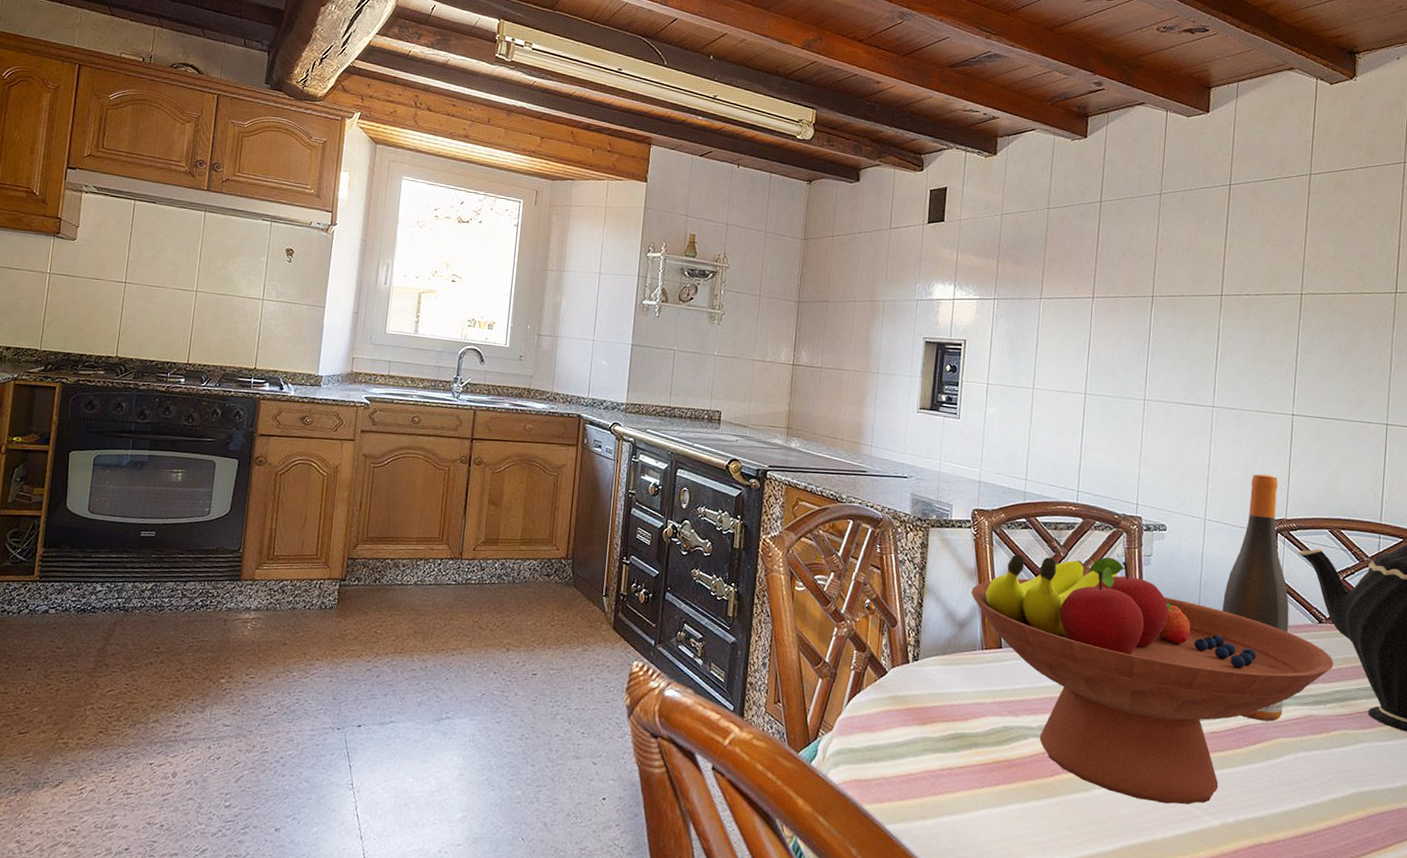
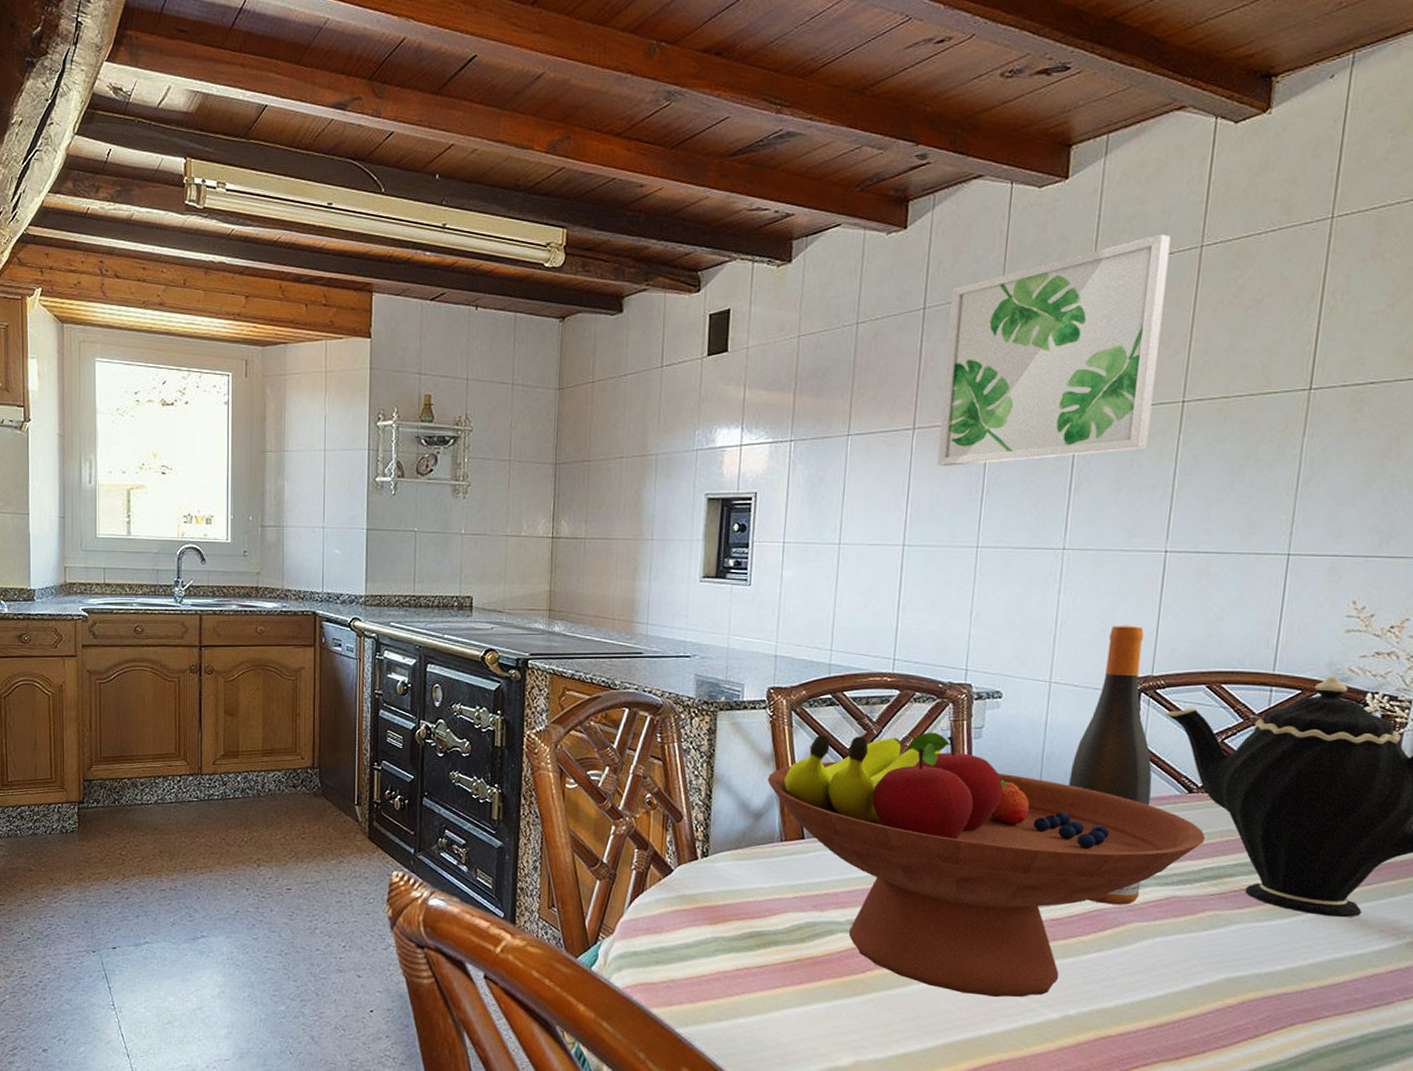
wall art: none [1111,162,1287,331] -> present [937,234,1171,466]

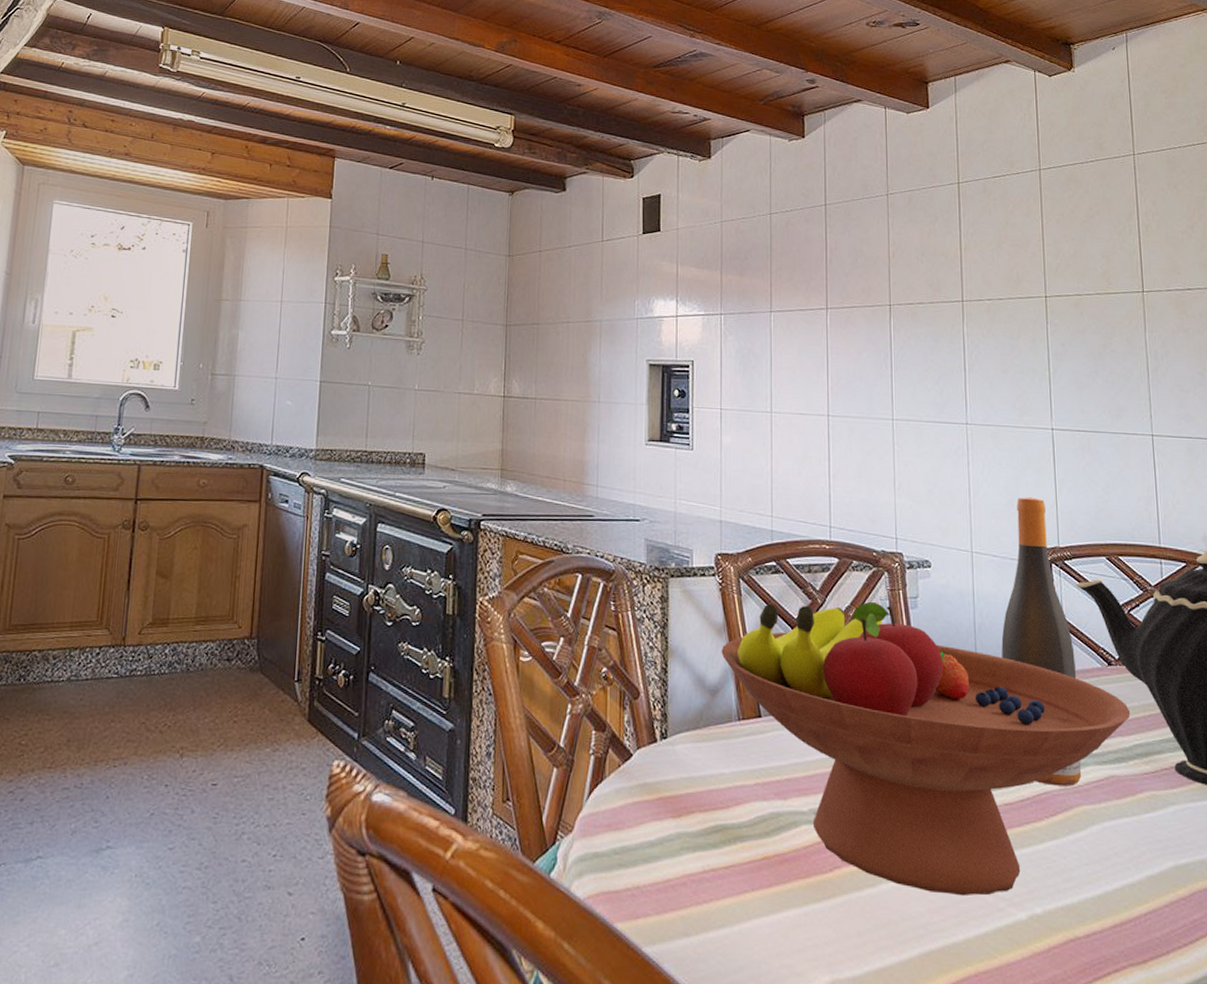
wall art: present [937,234,1171,466] -> none [847,157,1023,344]

